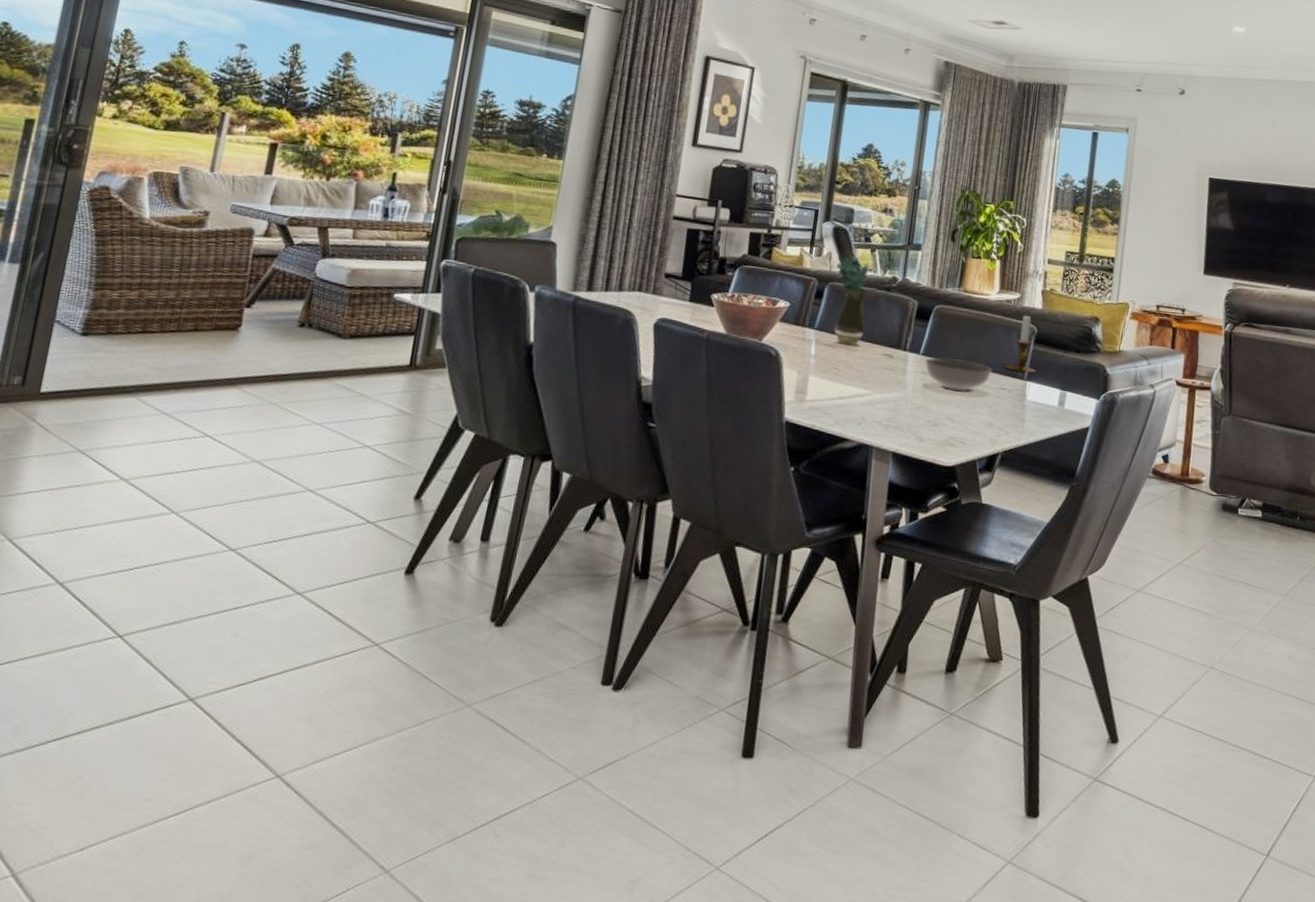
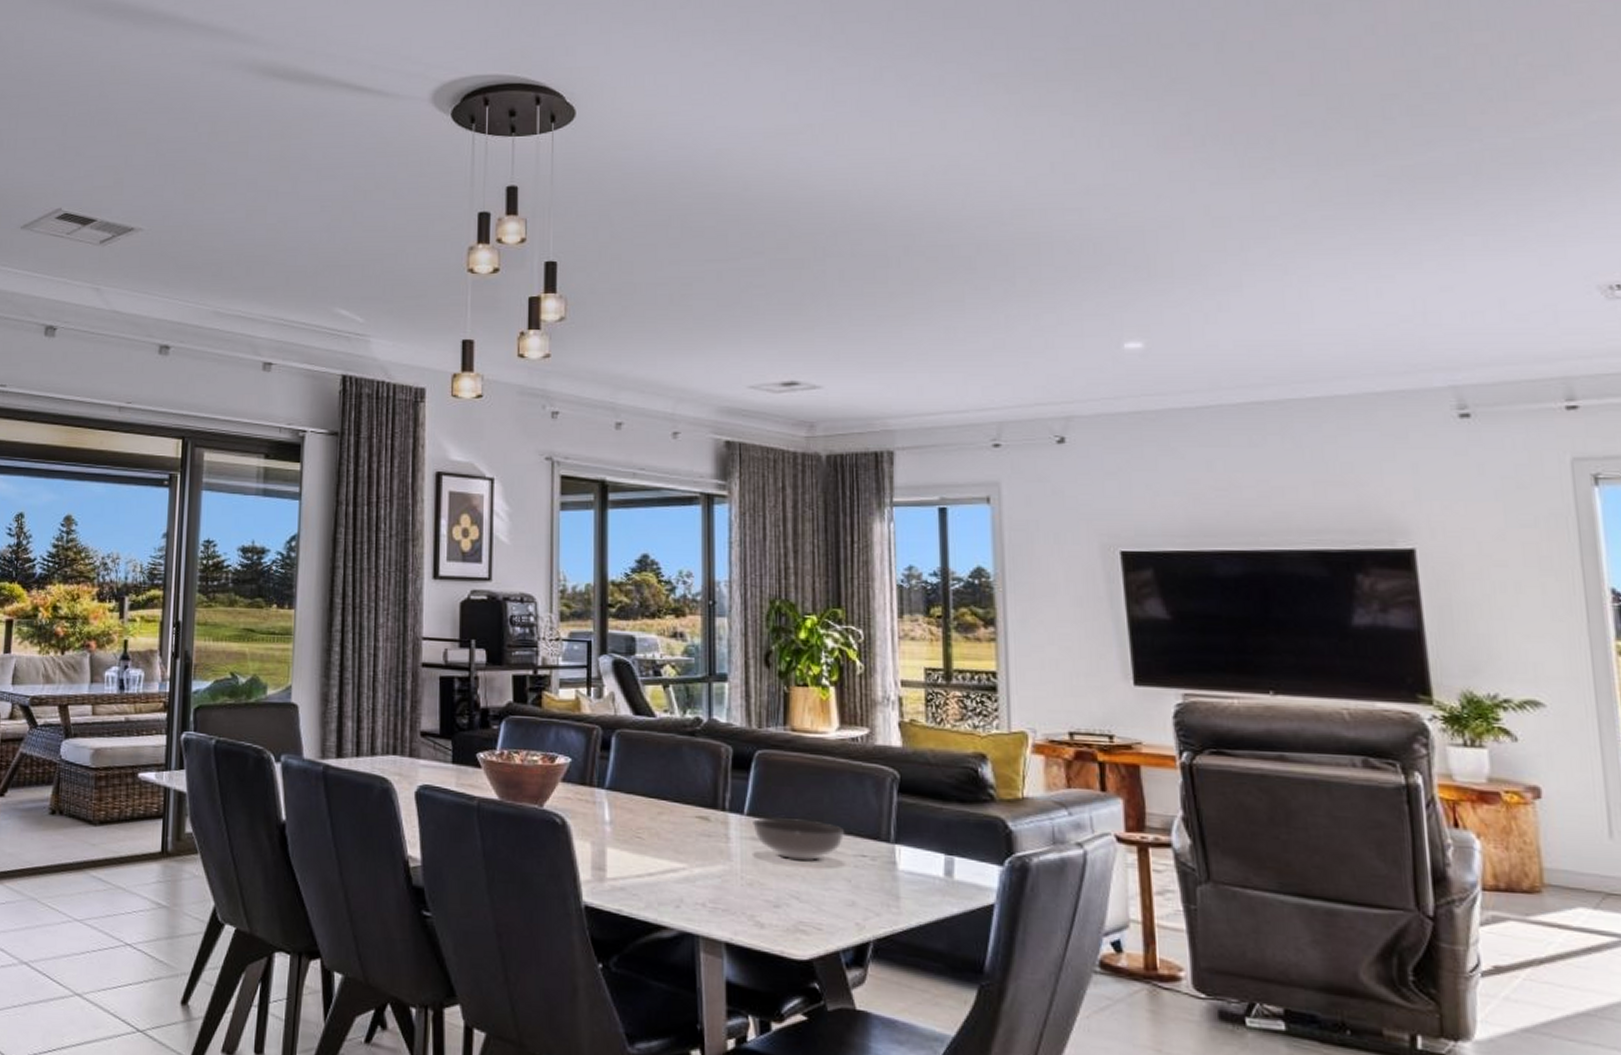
vase: present [834,249,870,346] -> none [620,687,670,808]
candlestick: present [1004,315,1035,373] -> none [860,756,905,833]

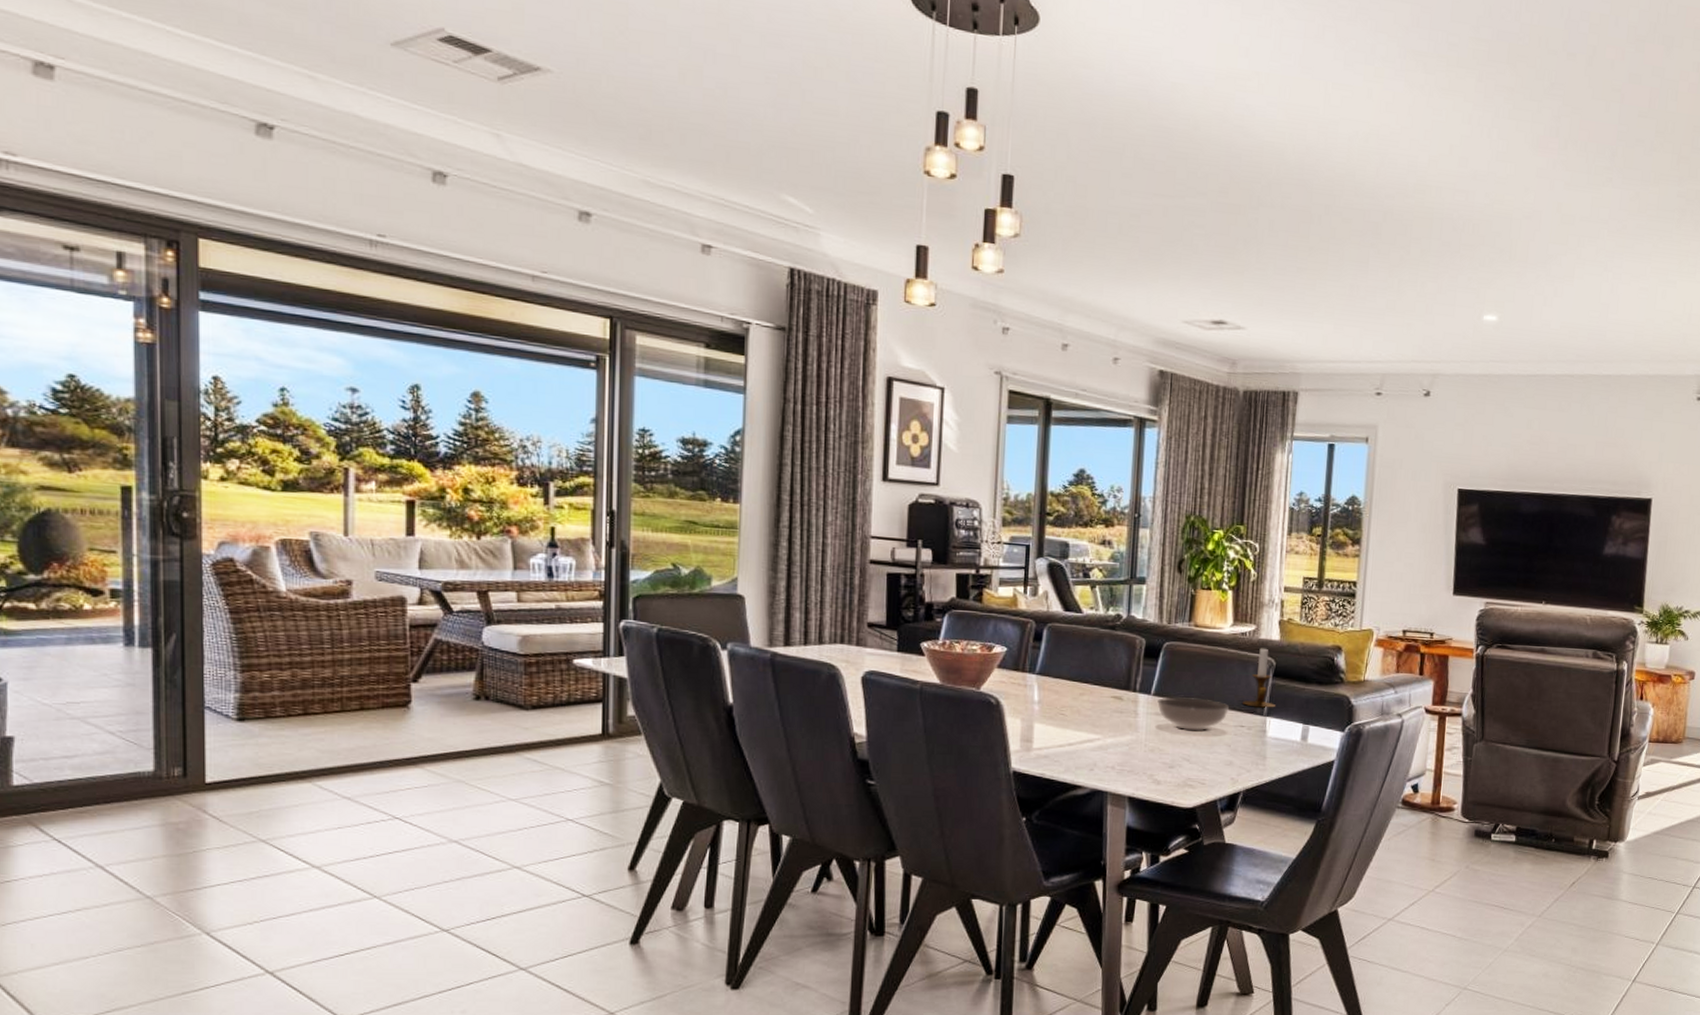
candlestick: none [860,756,905,833] -> present [1242,648,1275,708]

